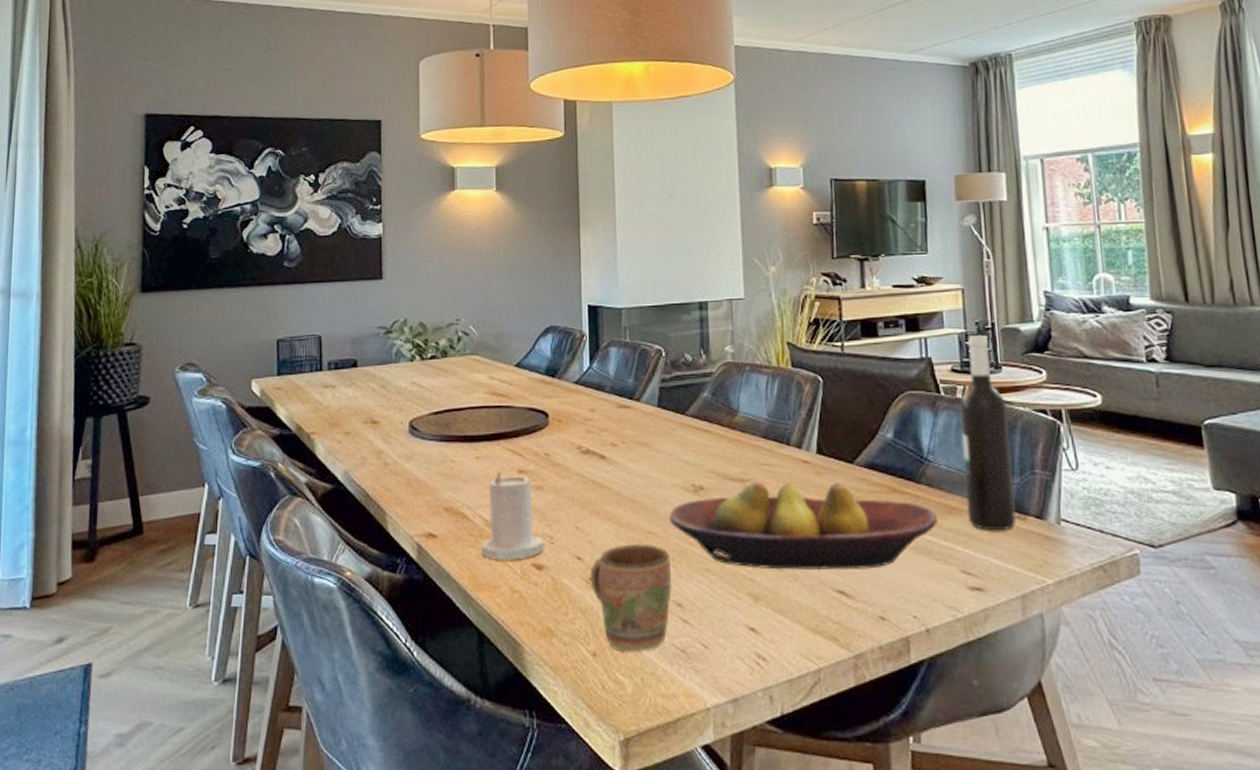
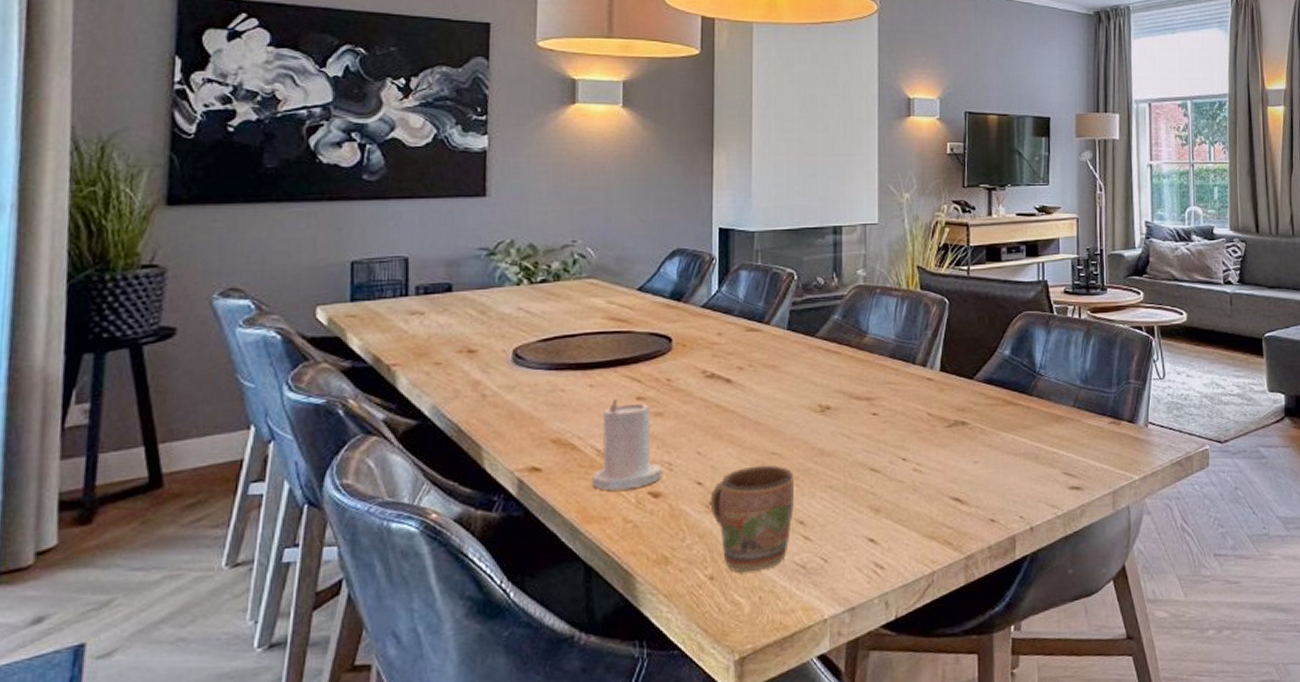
fruit bowl: present [668,482,939,570] -> none [794,397,1046,482]
wine bottle: present [959,335,1016,531] -> none [1069,260,1112,436]

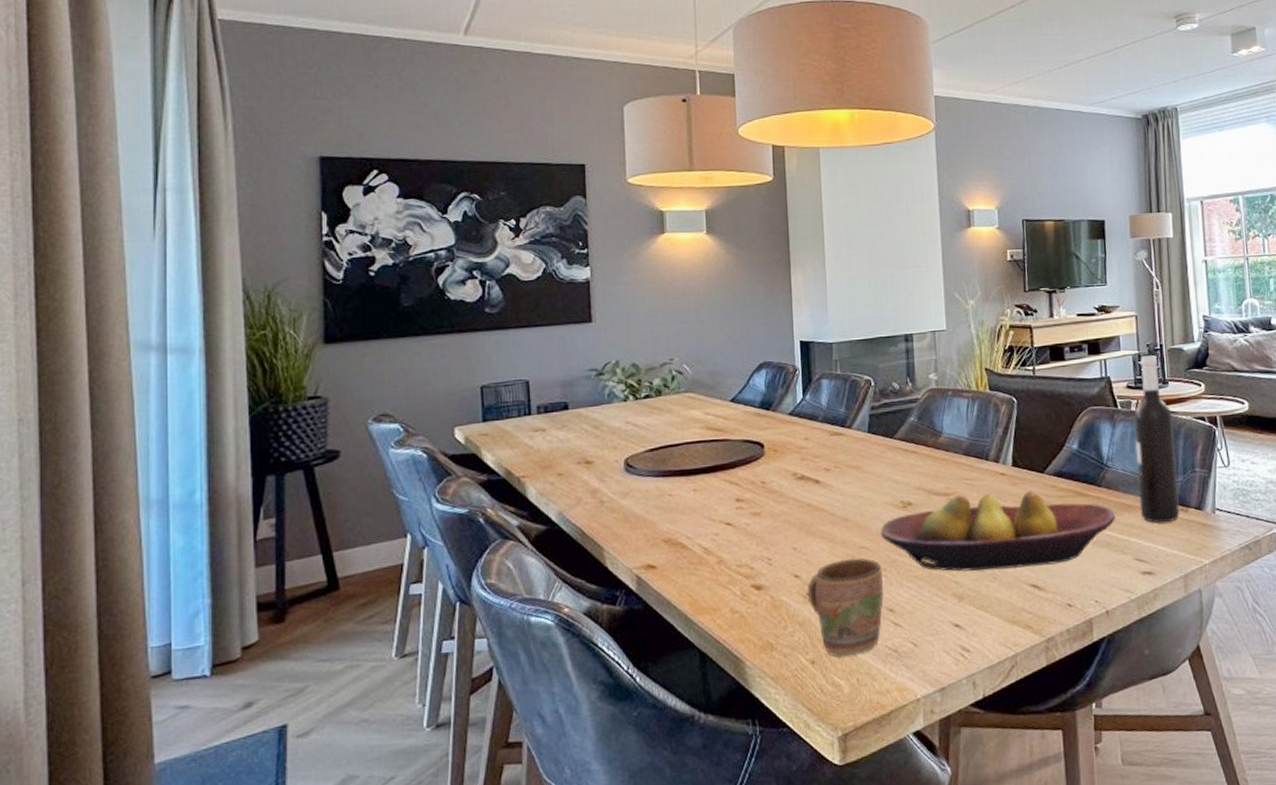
candle: present [593,398,662,491] -> none [701,501,763,585]
fruit bowl: none [794,397,1046,482] -> present [880,490,1116,572]
wine bottle: none [1069,260,1112,436] -> present [1133,355,1180,523]

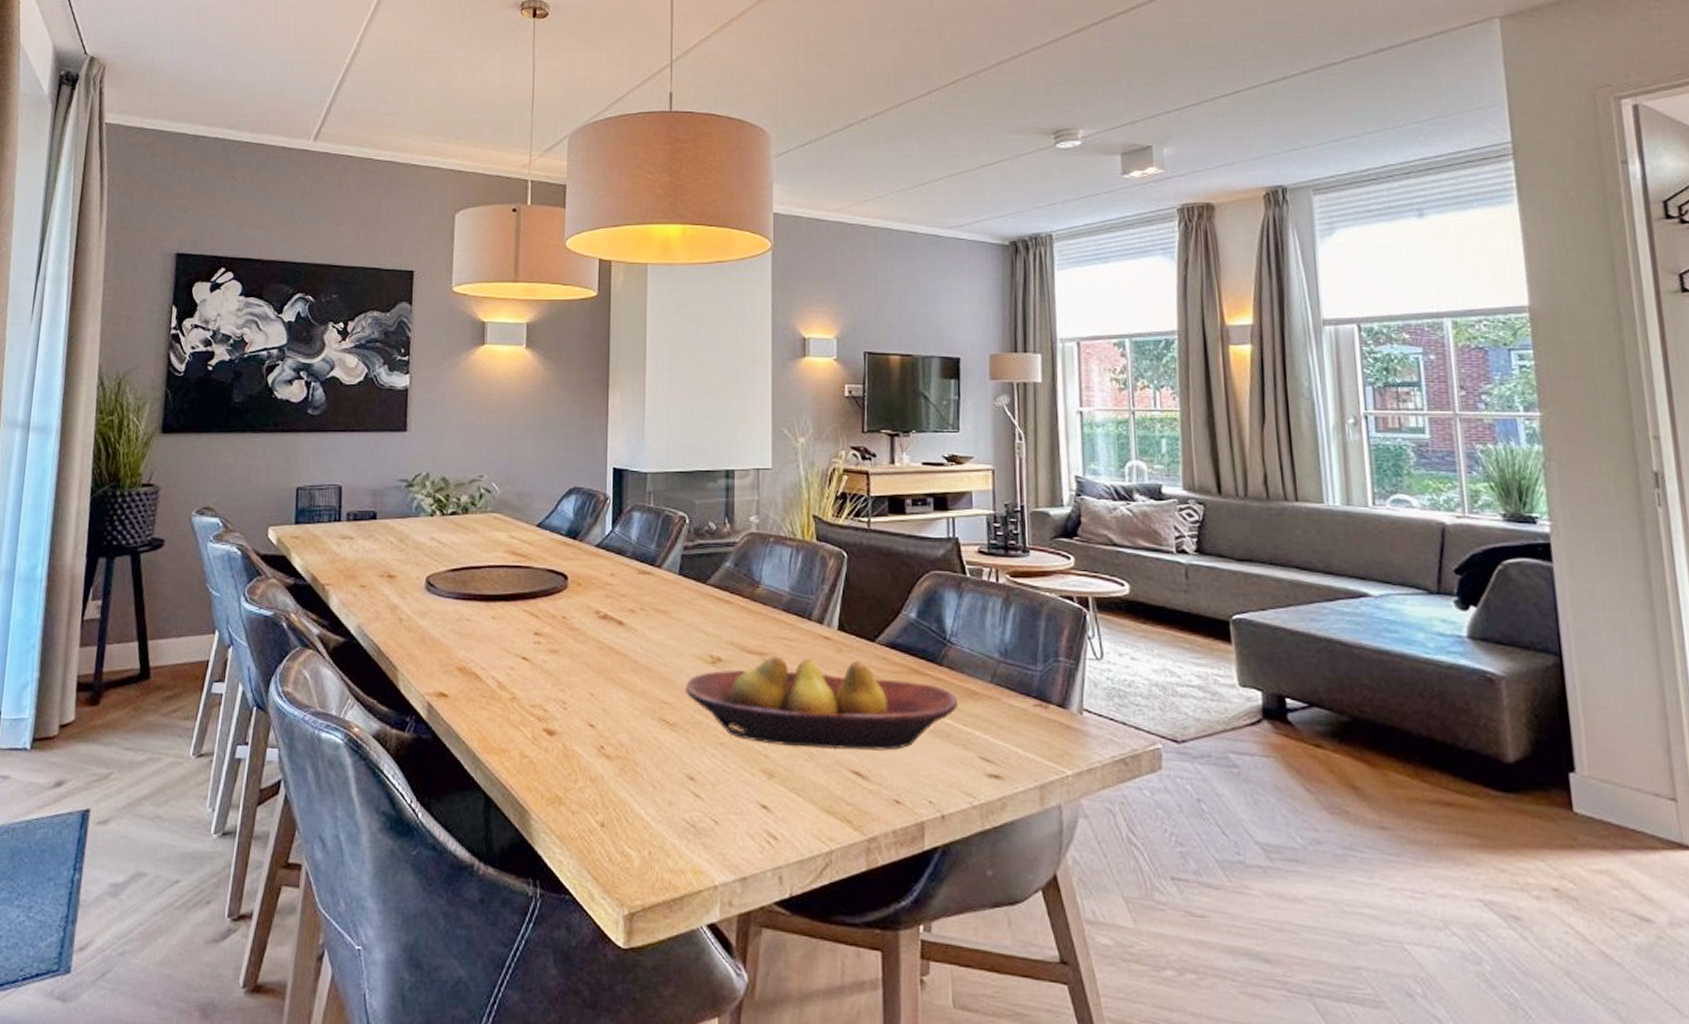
mug: present [807,558,885,657] -> none [601,713,685,824]
wine bottle: present [1133,355,1180,523] -> none [985,517,1038,719]

